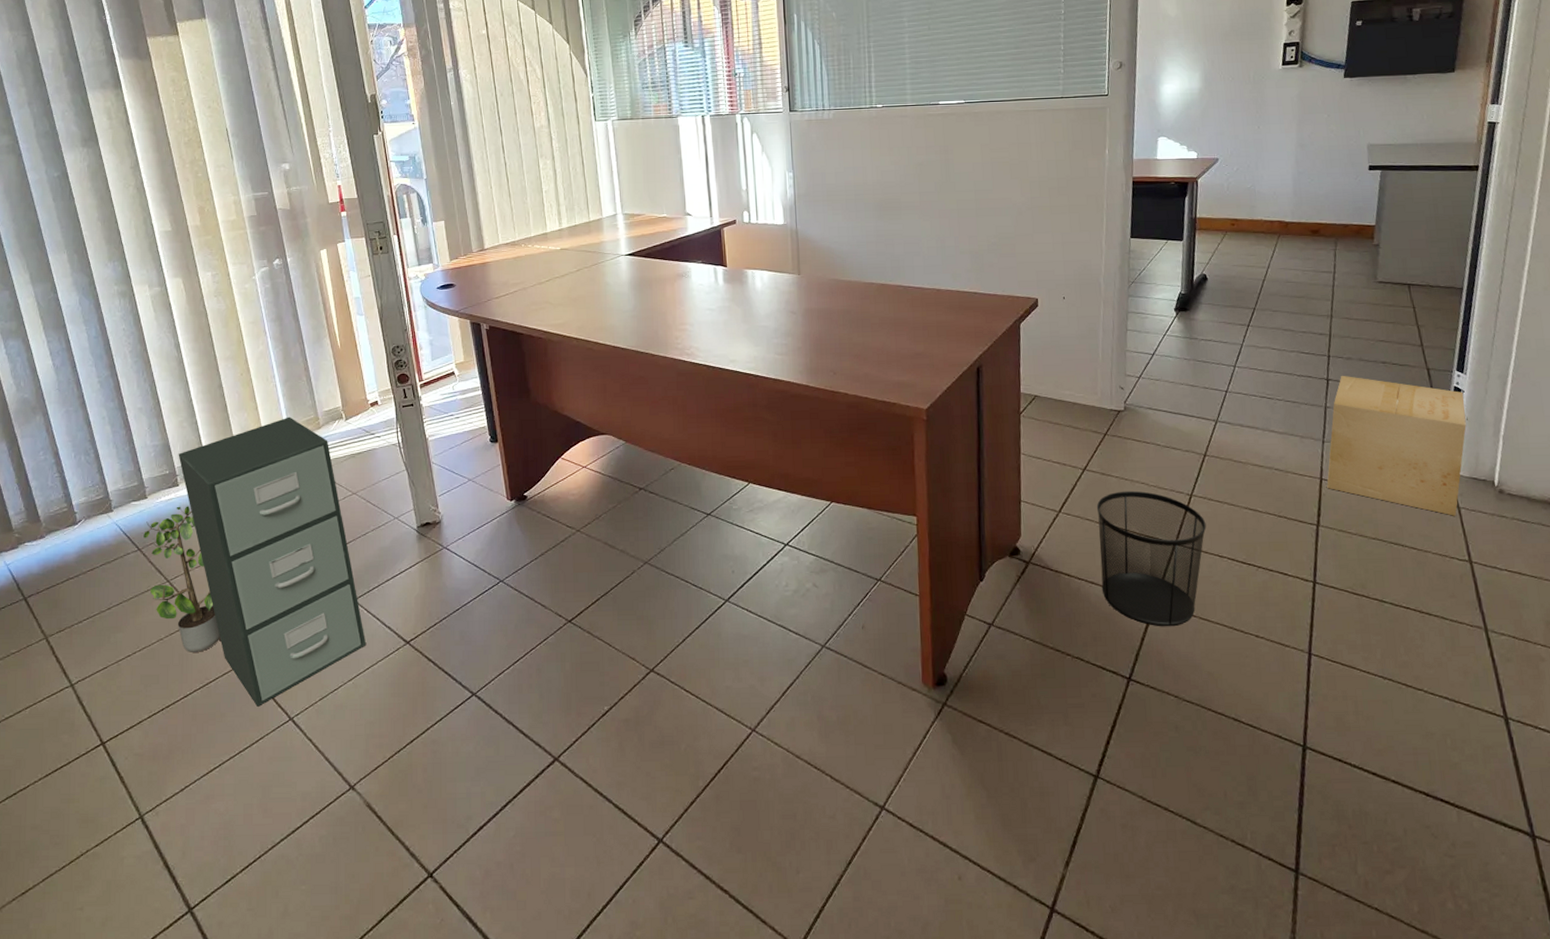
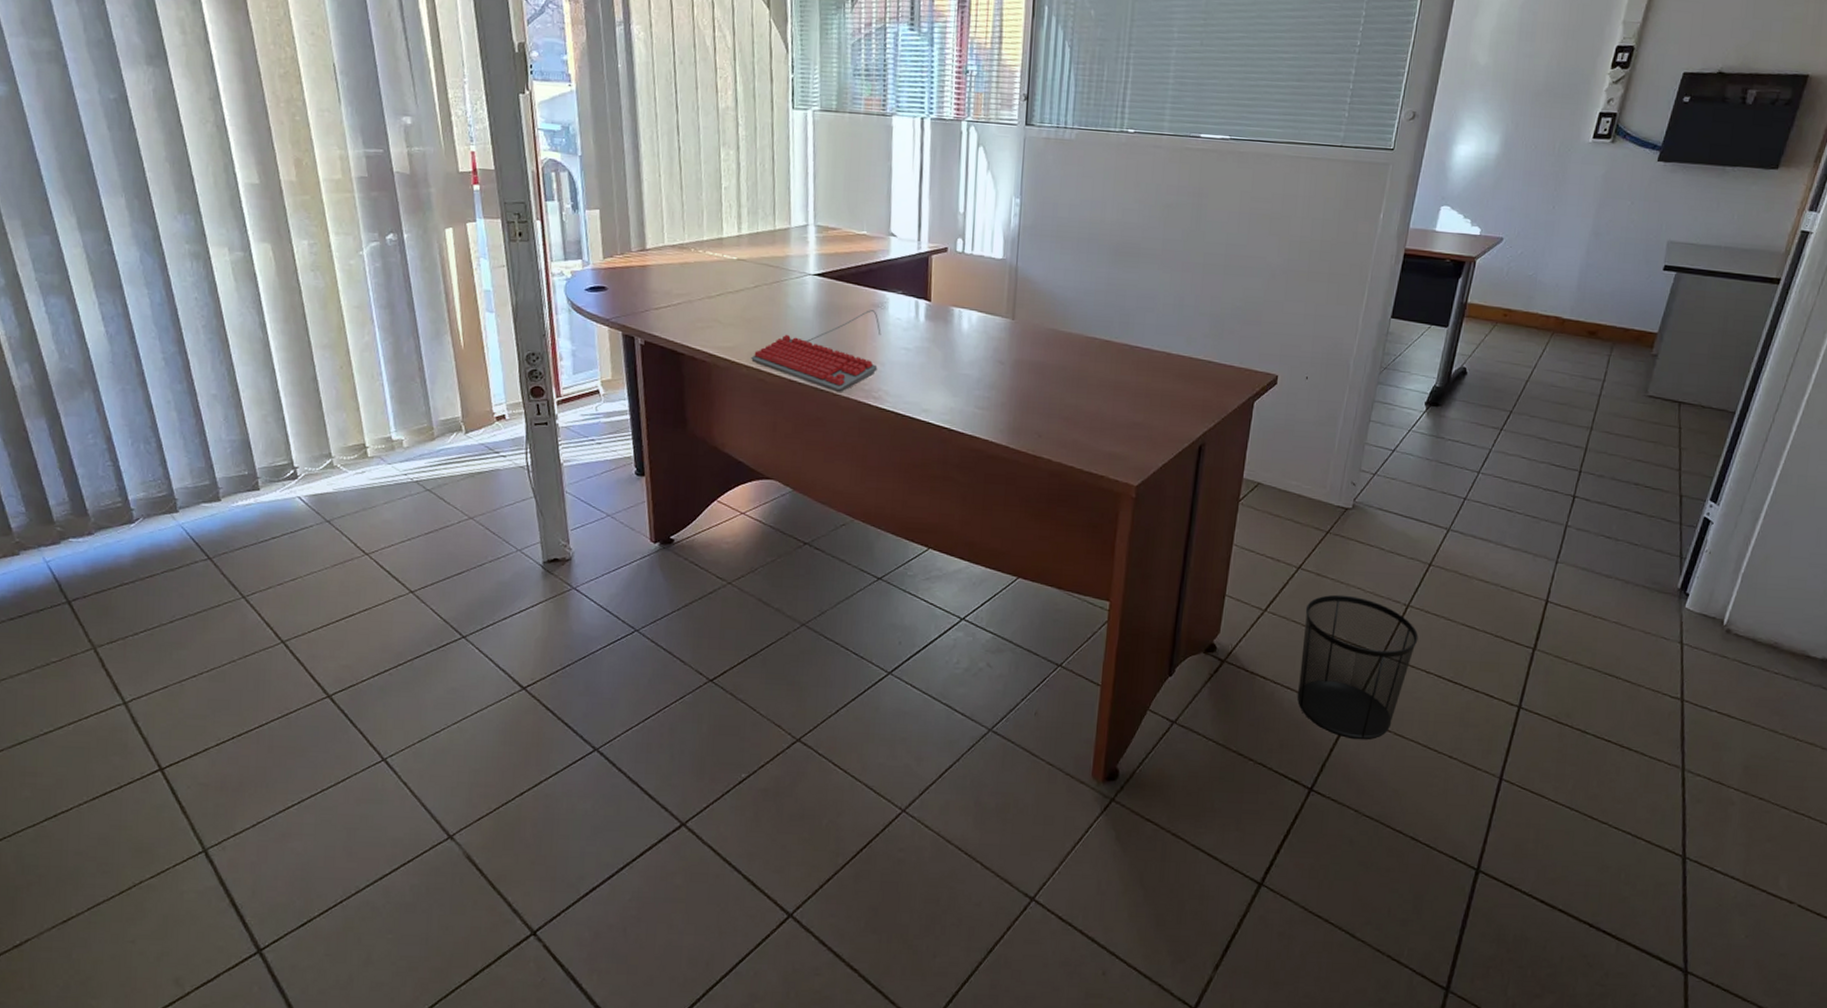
potted plant: present [141,506,221,652] -> none [212,513,305,679]
filing cabinet: present [178,416,367,707] -> none [260,422,476,744]
computer keyboard: none [579,279,688,354] -> present [751,310,881,393]
cardboard box: present [1327,375,1467,516] -> none [1551,493,1712,652]

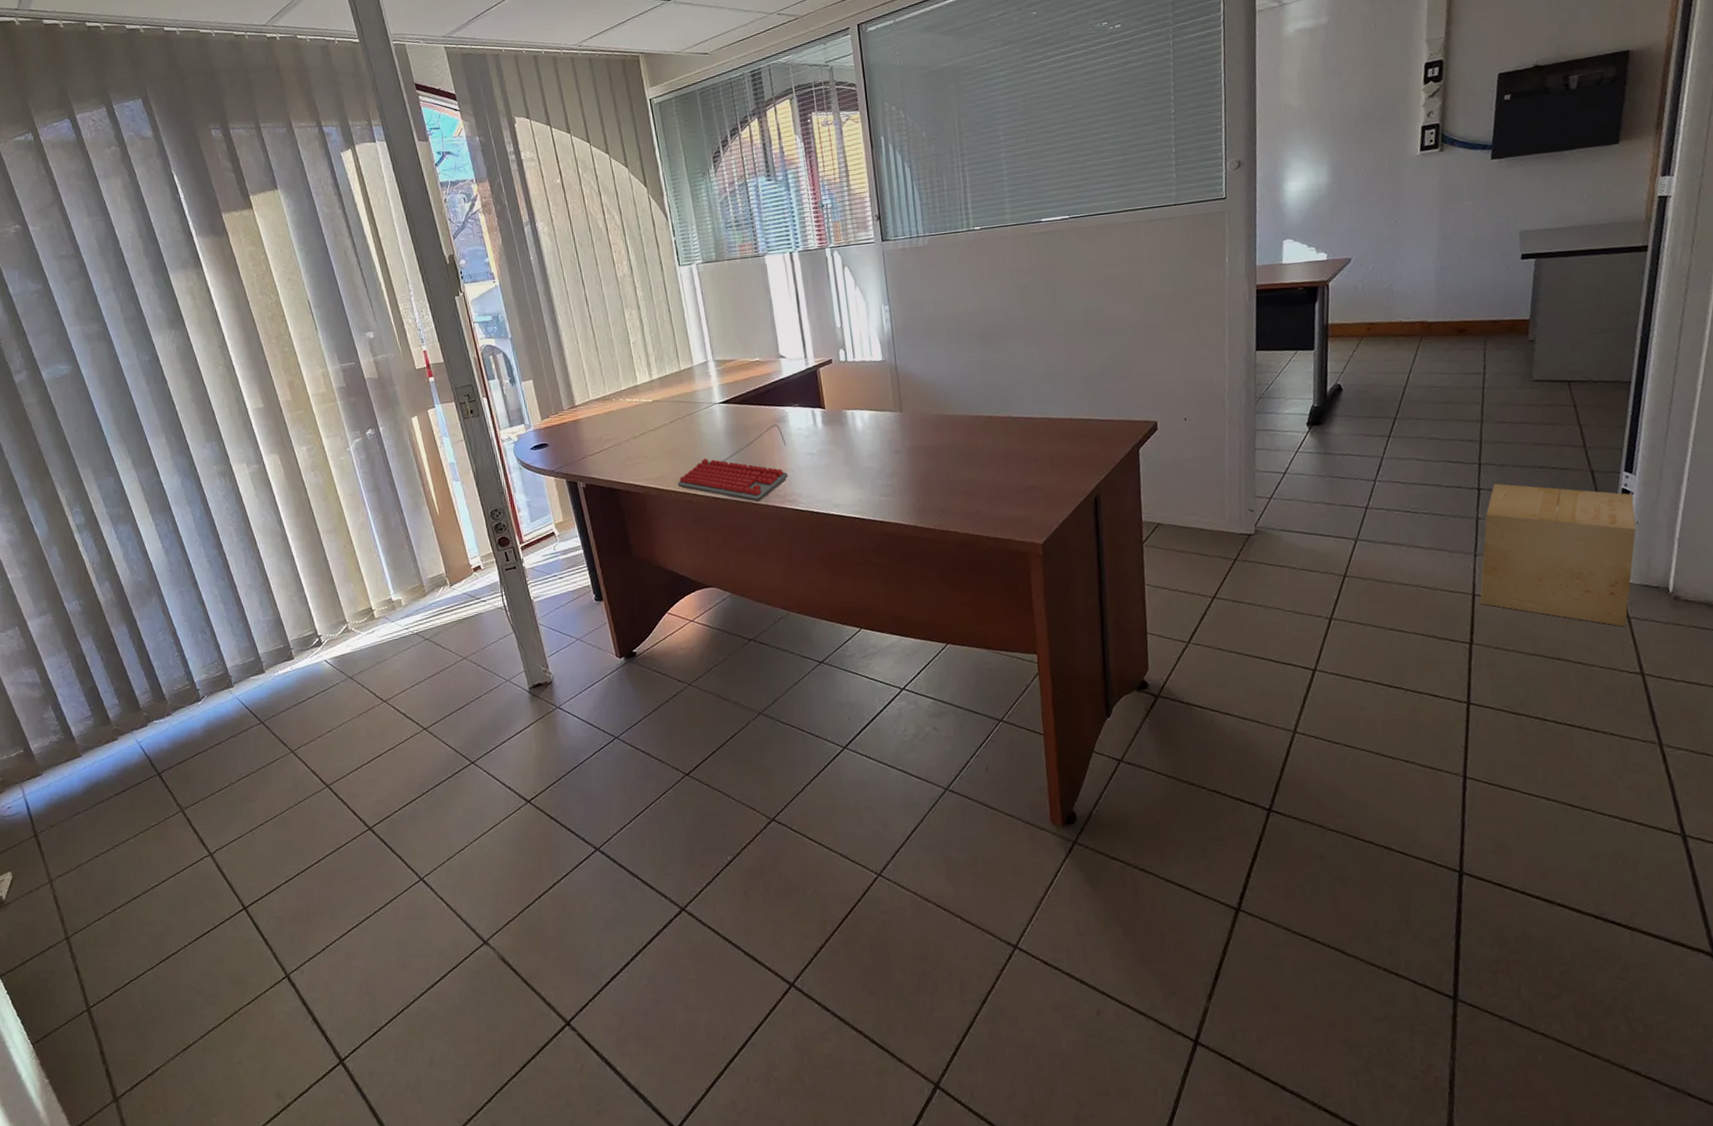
waste bin: present [1297,594,1419,740] -> none [1228,617,1349,756]
cardboard box: none [1551,493,1712,652] -> present [1480,483,1637,627]

